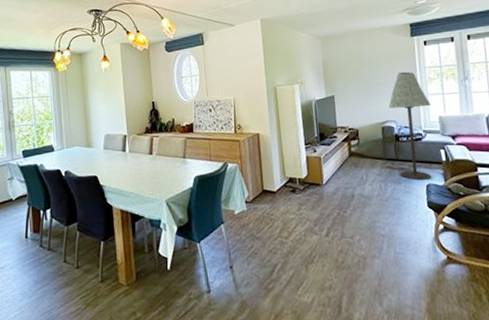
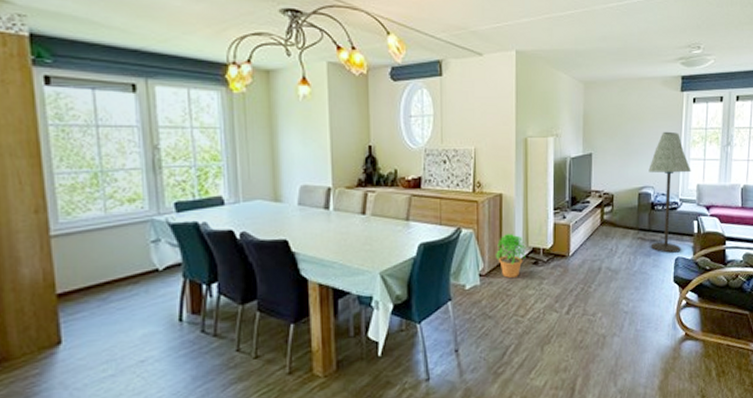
potted plant: none [258,166,285,204] -> present [496,233,527,278]

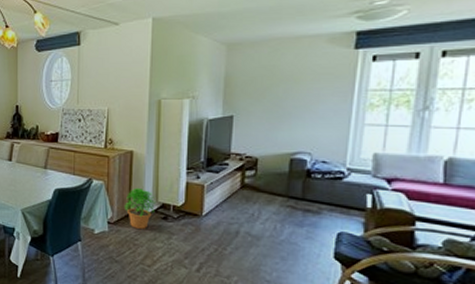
floor lamp: present [648,131,691,253] -> none [303,93,366,227]

